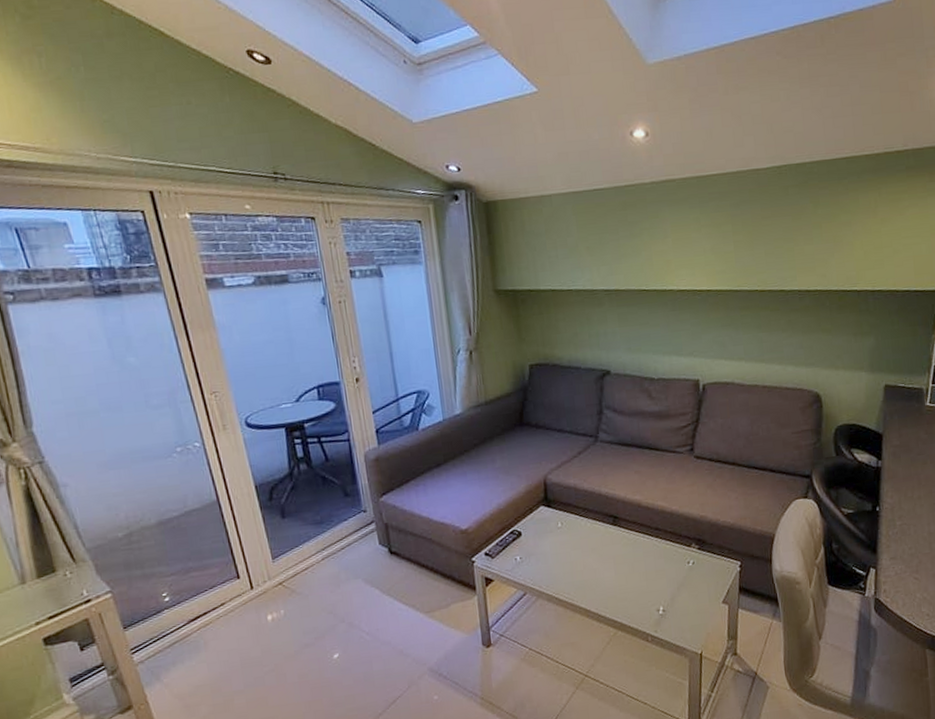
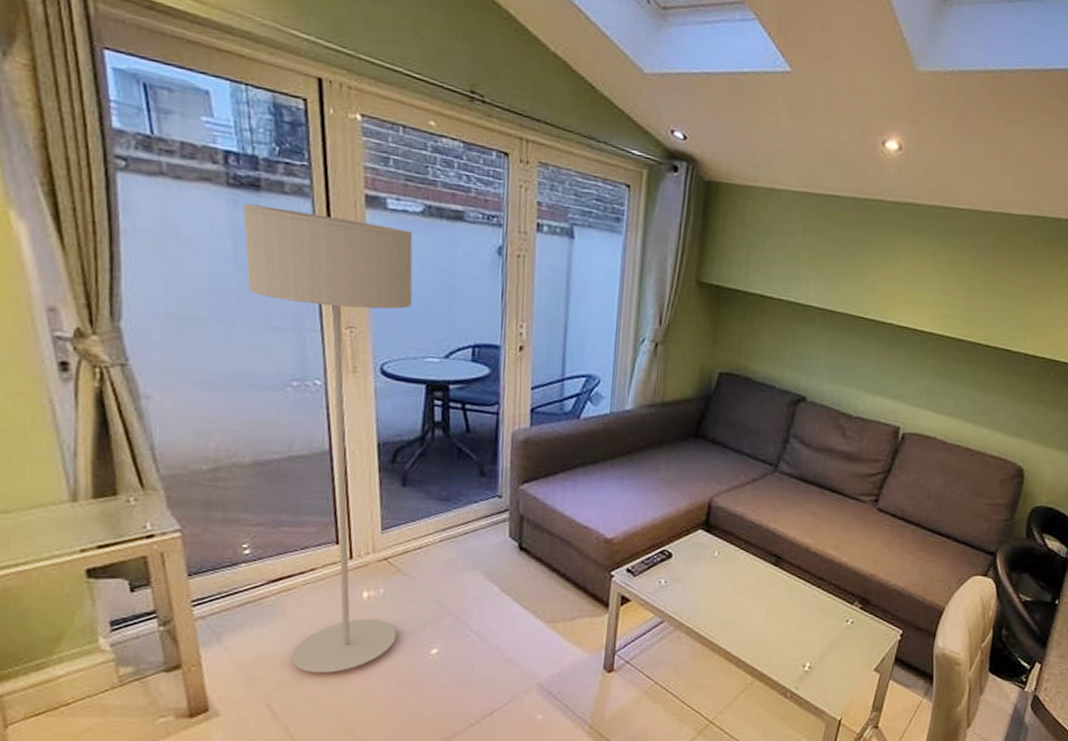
floor lamp: none [109,300,302,693] -> present [242,203,413,674]

